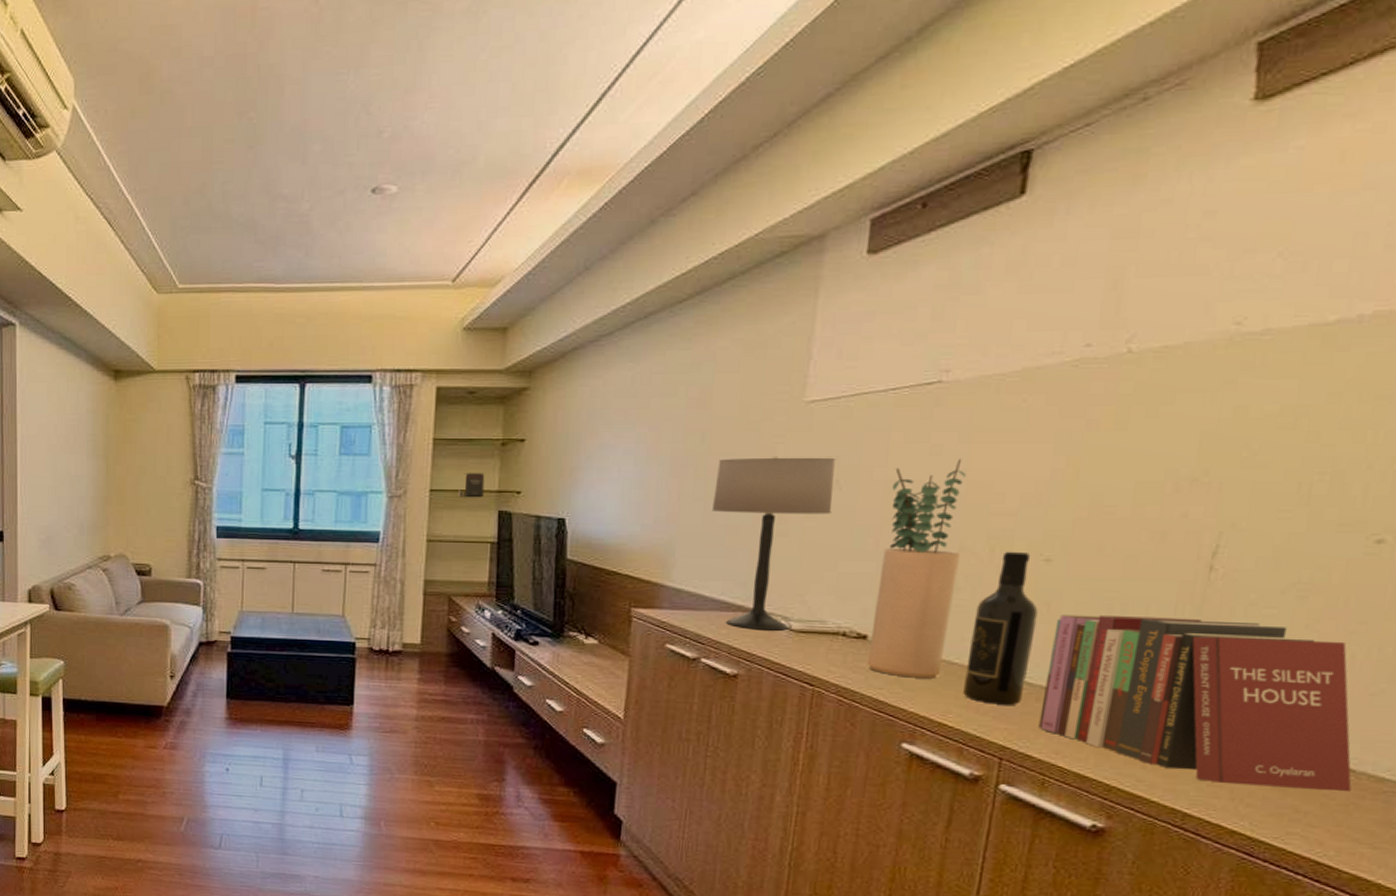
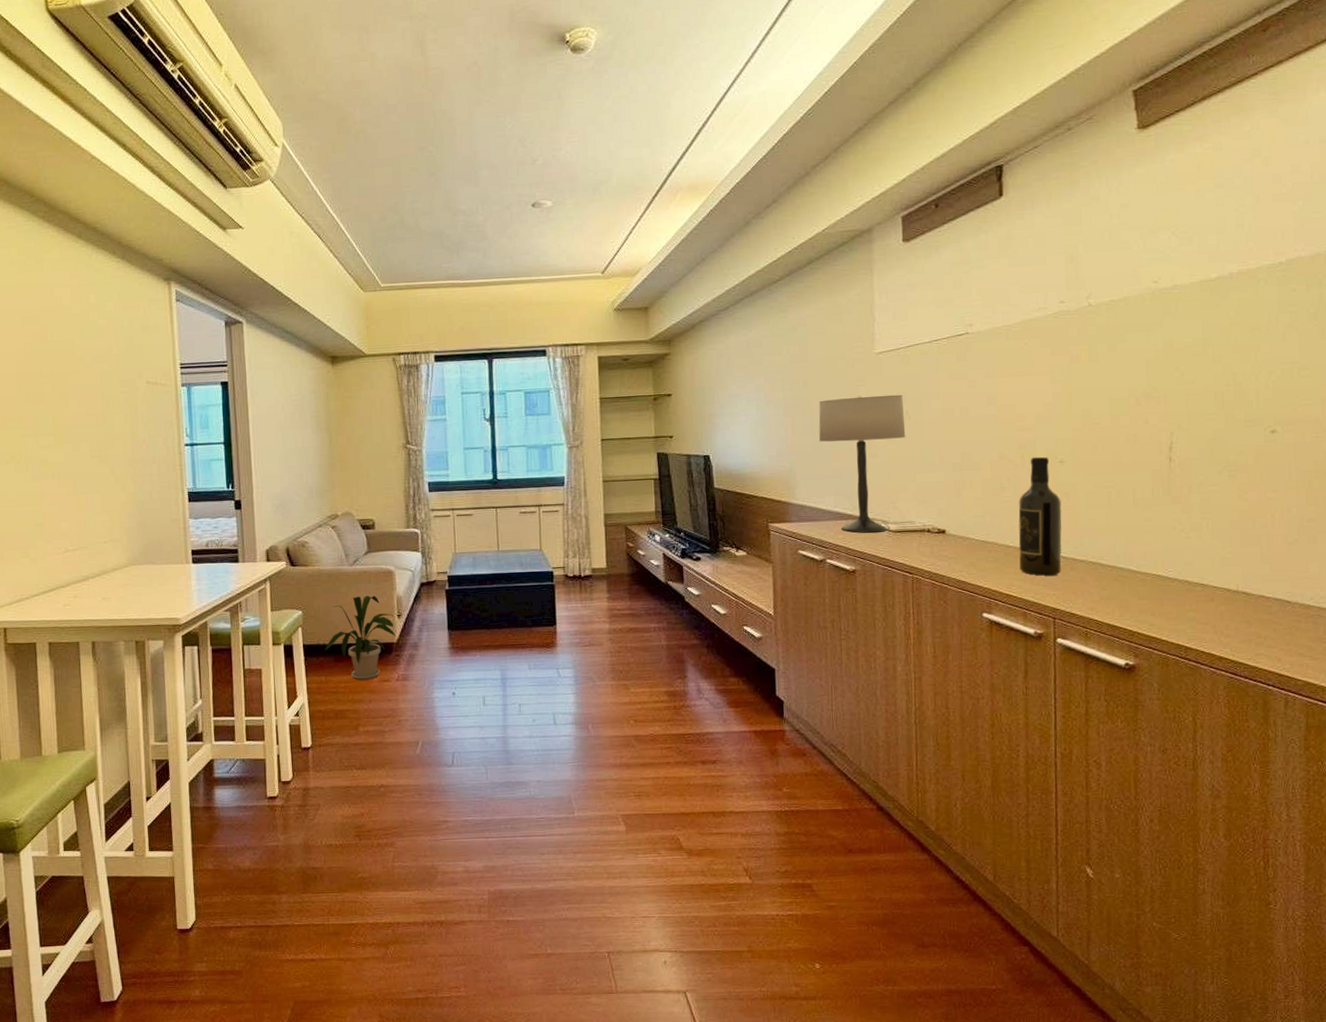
house plant: none [85,650,167,744] -> present [324,595,396,680]
books: present [458,473,485,498] -> none [624,423,644,444]
vase: present [868,459,966,679] -> none [945,390,1002,561]
books: present [1038,615,1352,792] -> none [1075,497,1291,621]

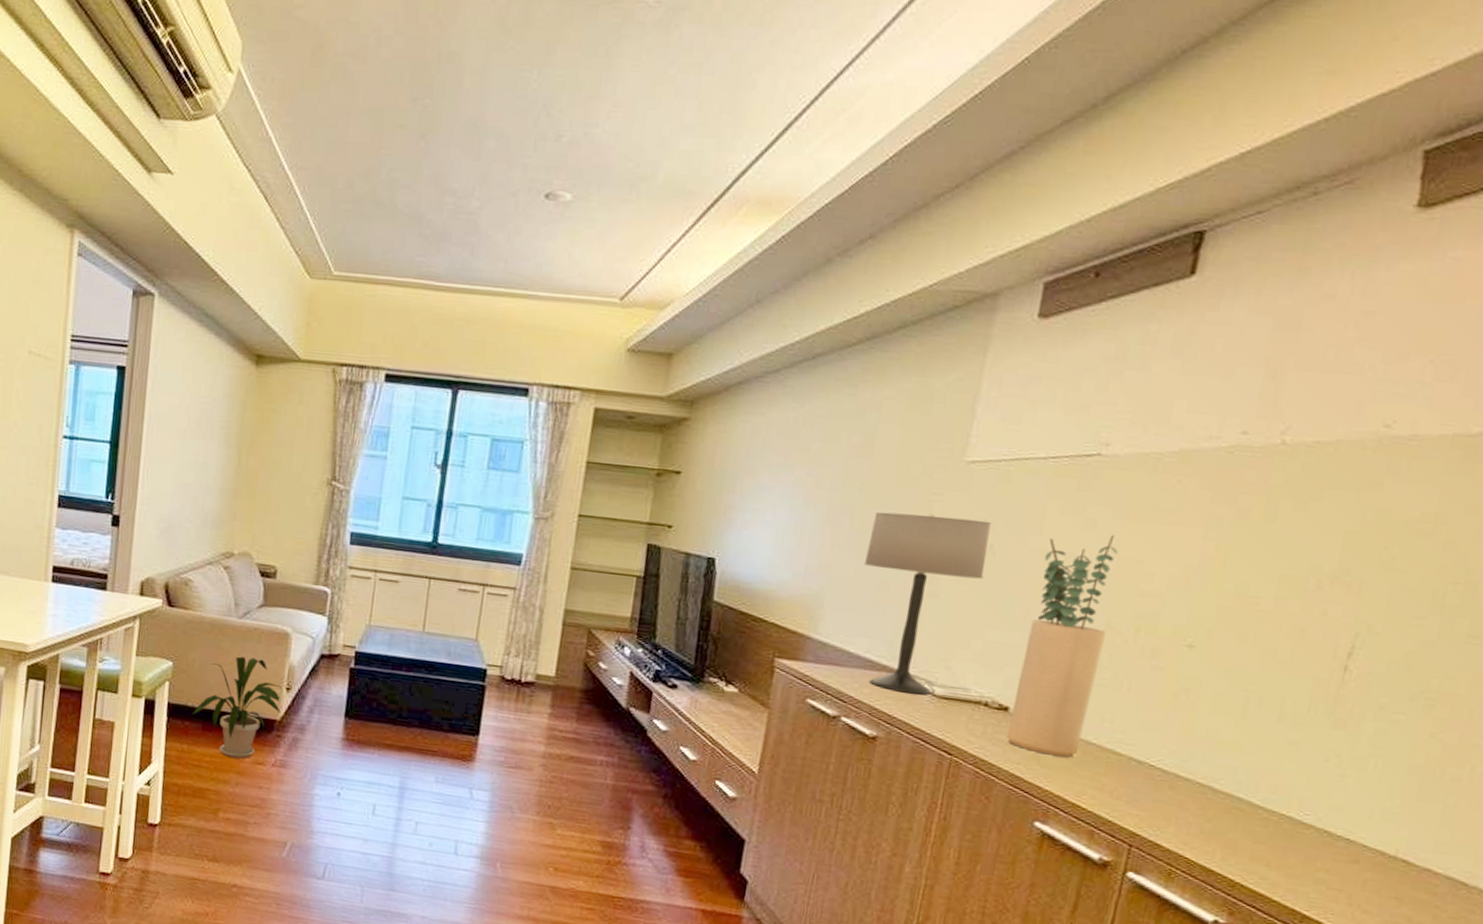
vase: none [945,390,1002,561] -> present [1007,535,1118,758]
wine bottle: present [1018,456,1062,576] -> none [1098,633,1178,792]

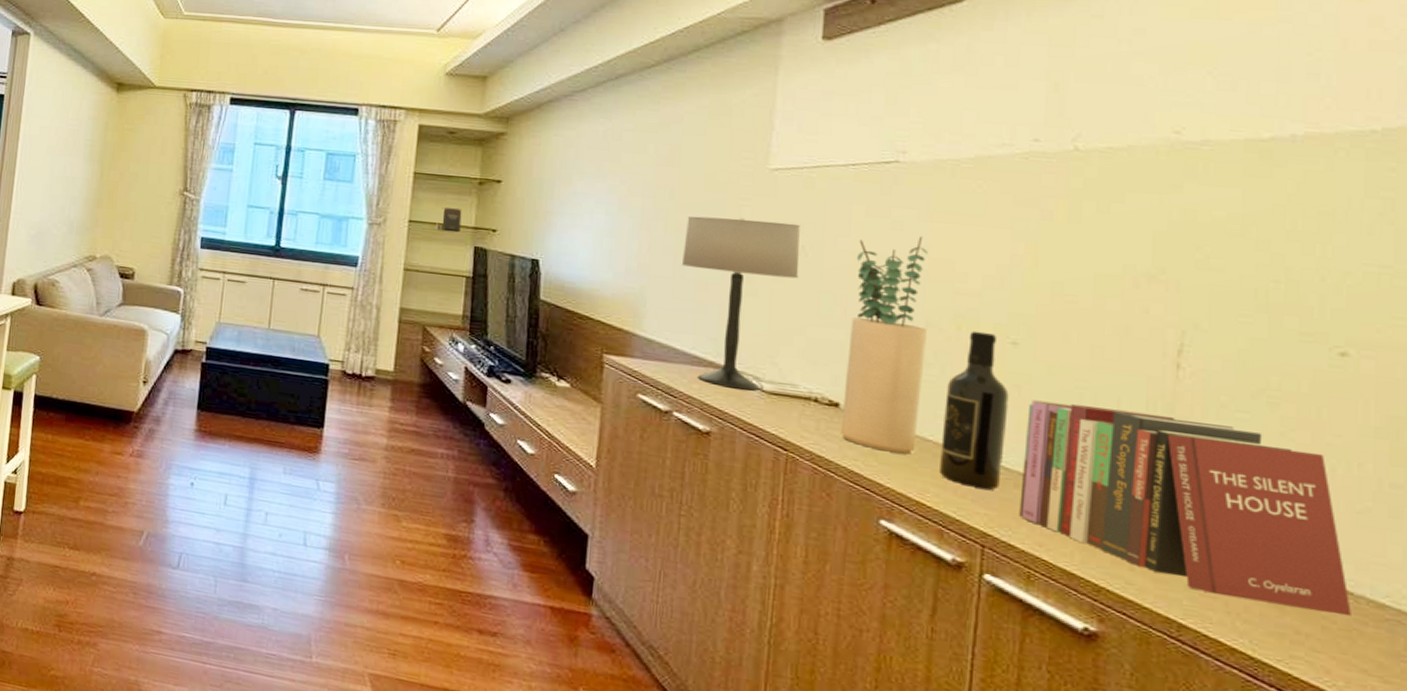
house plant: present [191,656,282,759] -> none [56,351,139,449]
books: none [607,501,637,529] -> present [436,207,462,233]
wine bottle: none [1098,633,1178,792] -> present [939,330,1009,490]
books: none [1169,703,1468,906] -> present [1019,400,1351,617]

